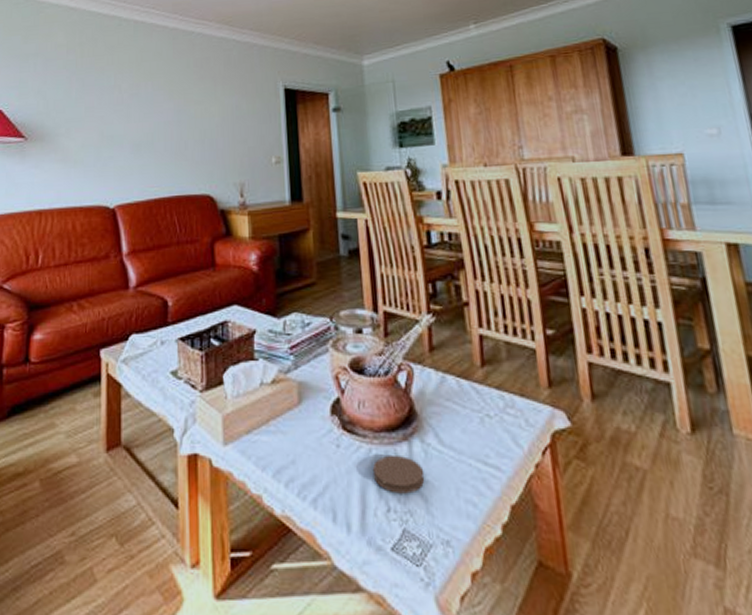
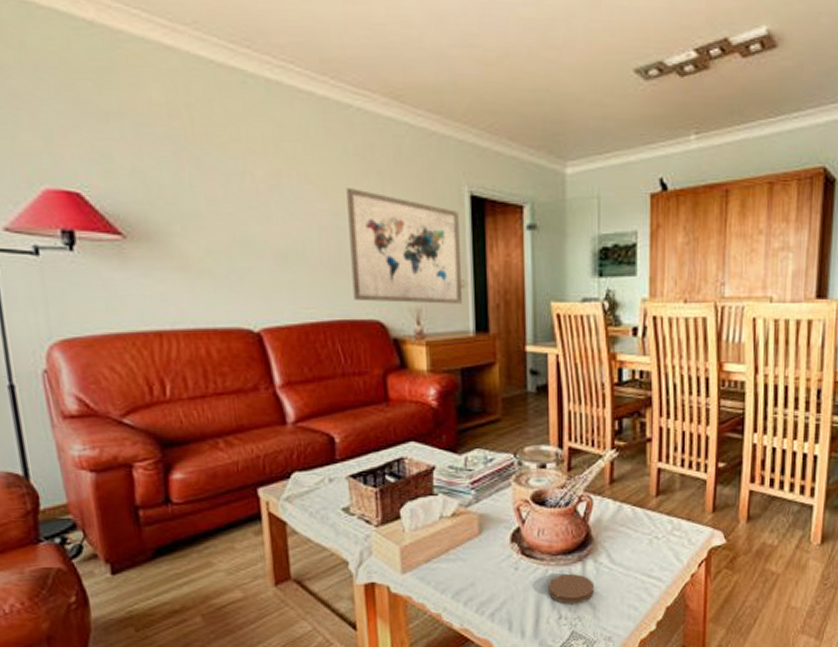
wall art: none [187,91,279,179] -> present [346,188,462,304]

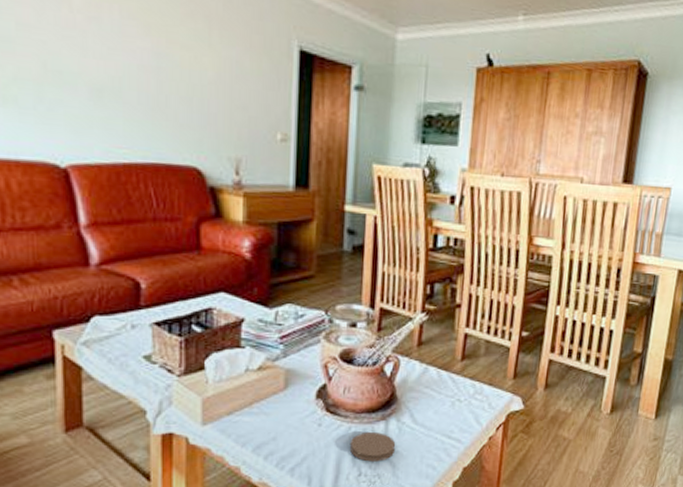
wall art: present [346,188,462,304] -> none [171,29,286,158]

